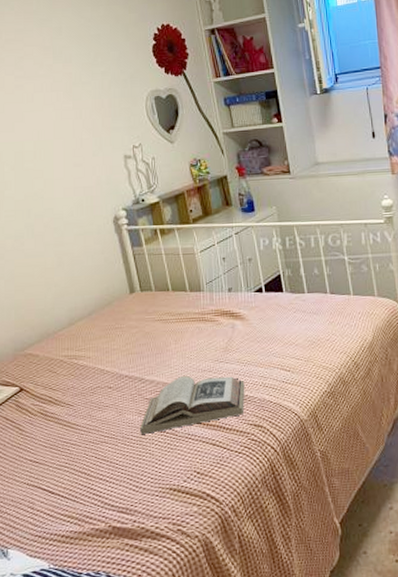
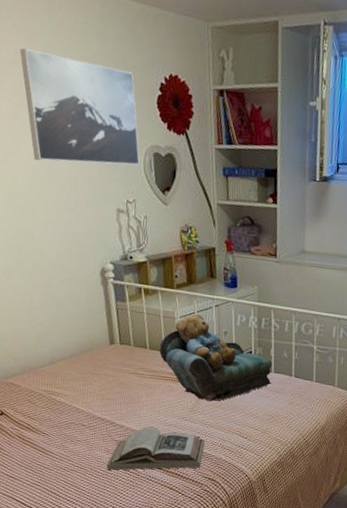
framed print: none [19,26,142,124] -> present [20,48,140,166]
teddy bear: none [183,245,308,337] -> present [160,314,273,401]

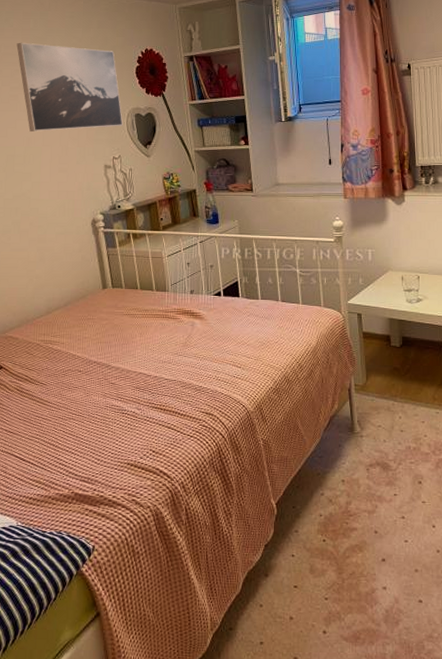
book: present [107,426,205,470] -> none [104,366,200,414]
teddy bear: present [160,314,273,401] -> none [150,252,261,334]

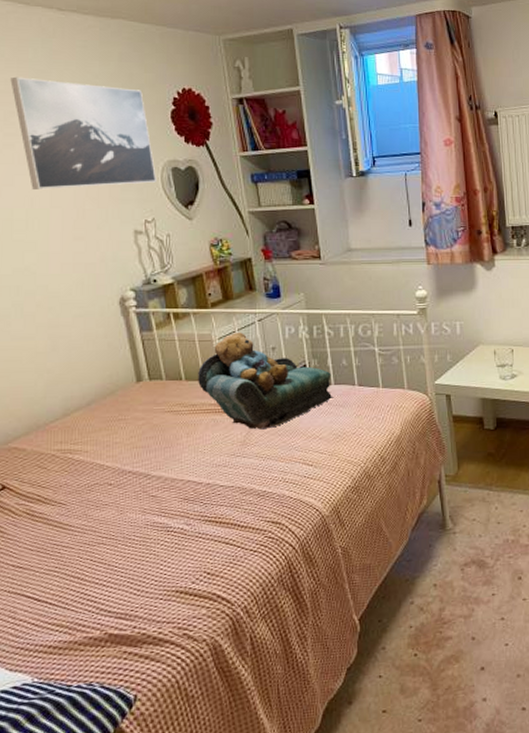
teddy bear: none [150,252,261,334] -> present [198,332,334,430]

